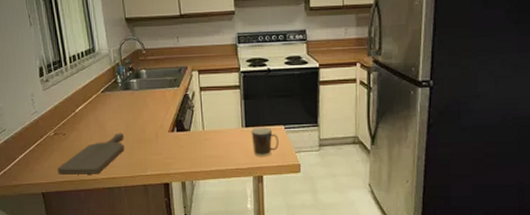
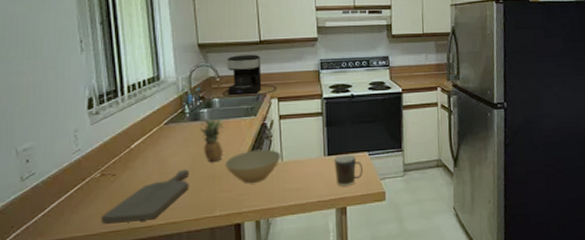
fruit: none [130,88,151,127] -> present [199,118,224,162]
coffee maker: none [148,28,196,69] -> present [222,54,276,97]
bowl: none [153,118,203,148] -> present [224,149,282,183]

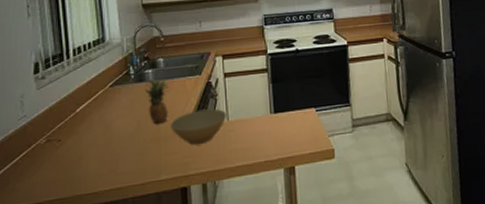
cutting board: present [101,169,189,224] -> none [46,132,134,192]
coffee maker: present [222,54,276,97] -> none [167,12,220,57]
mug: present [333,154,363,187] -> none [280,111,310,145]

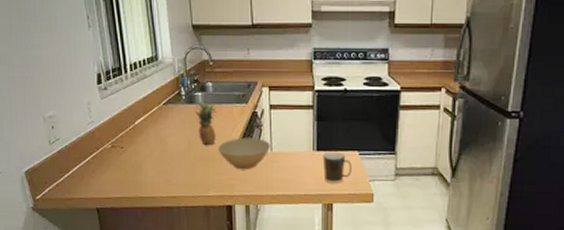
mug: none [280,111,310,145] -> present [322,151,352,183]

